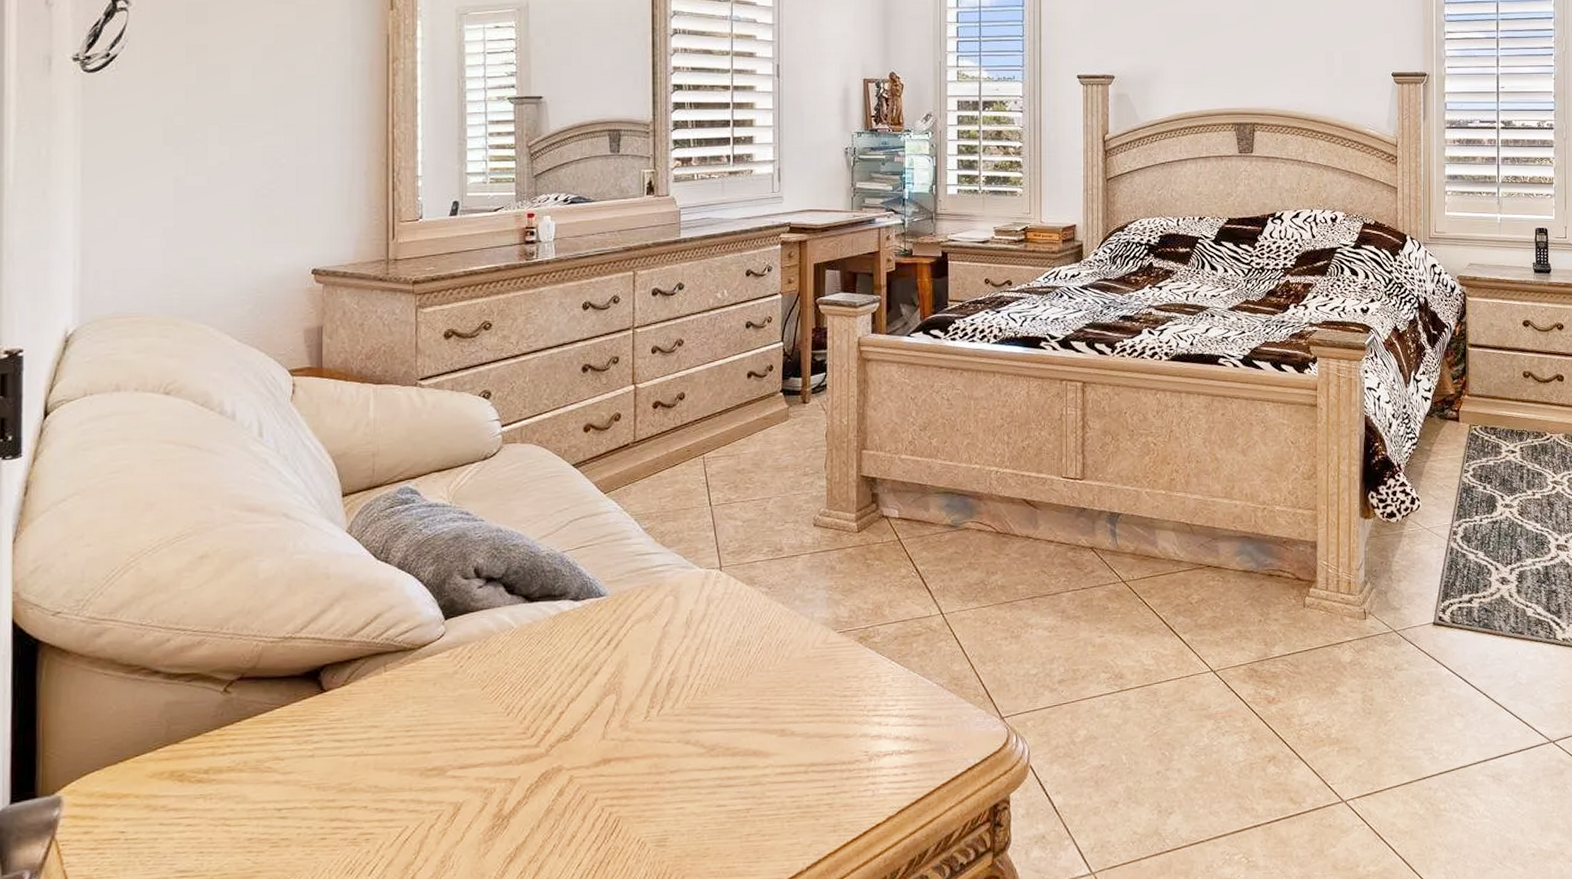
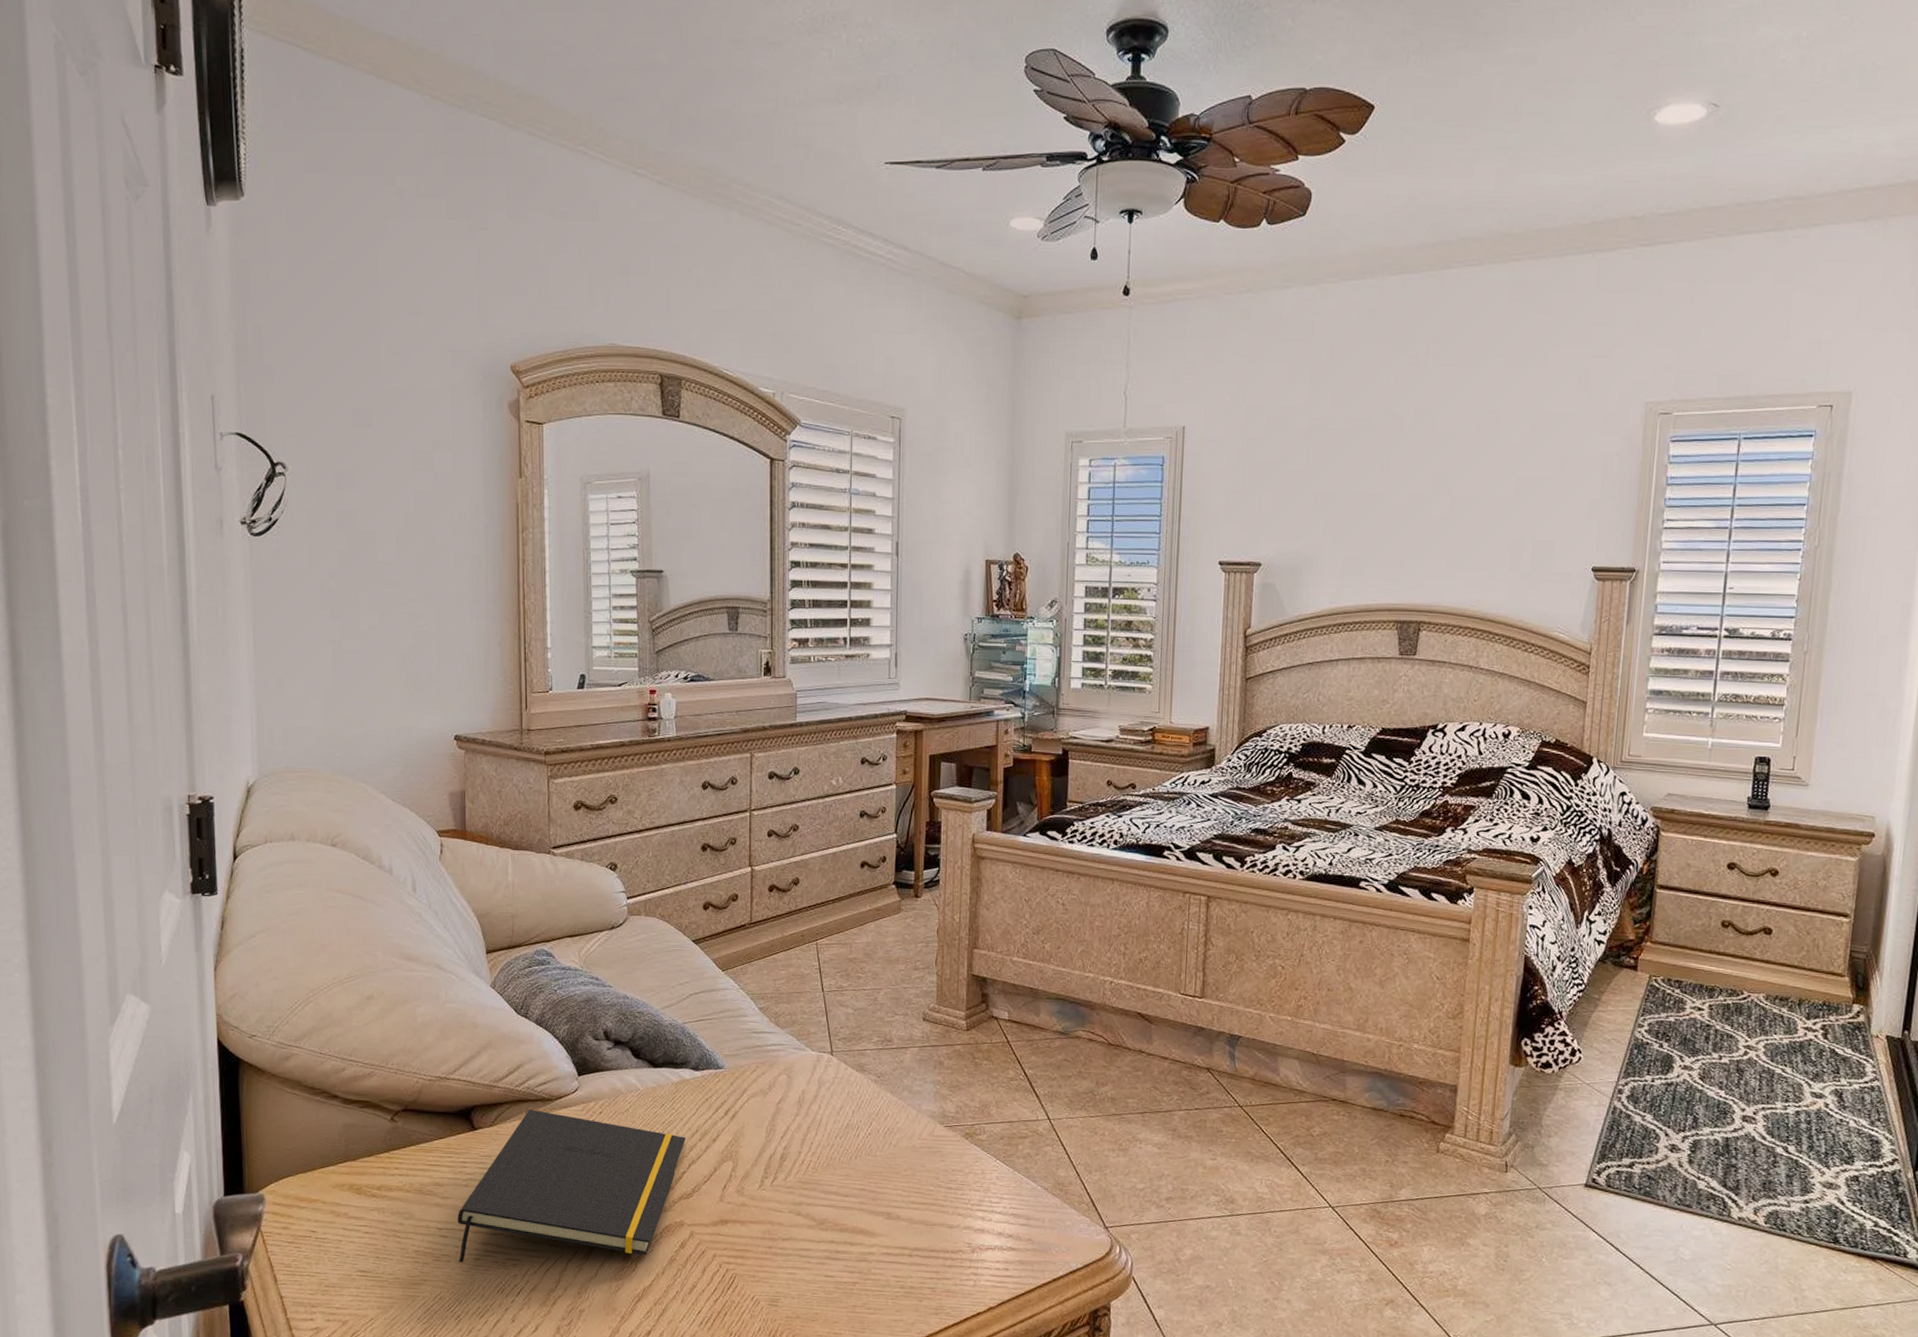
notepad: none [299,662,565,846] -> present [457,1109,686,1263]

